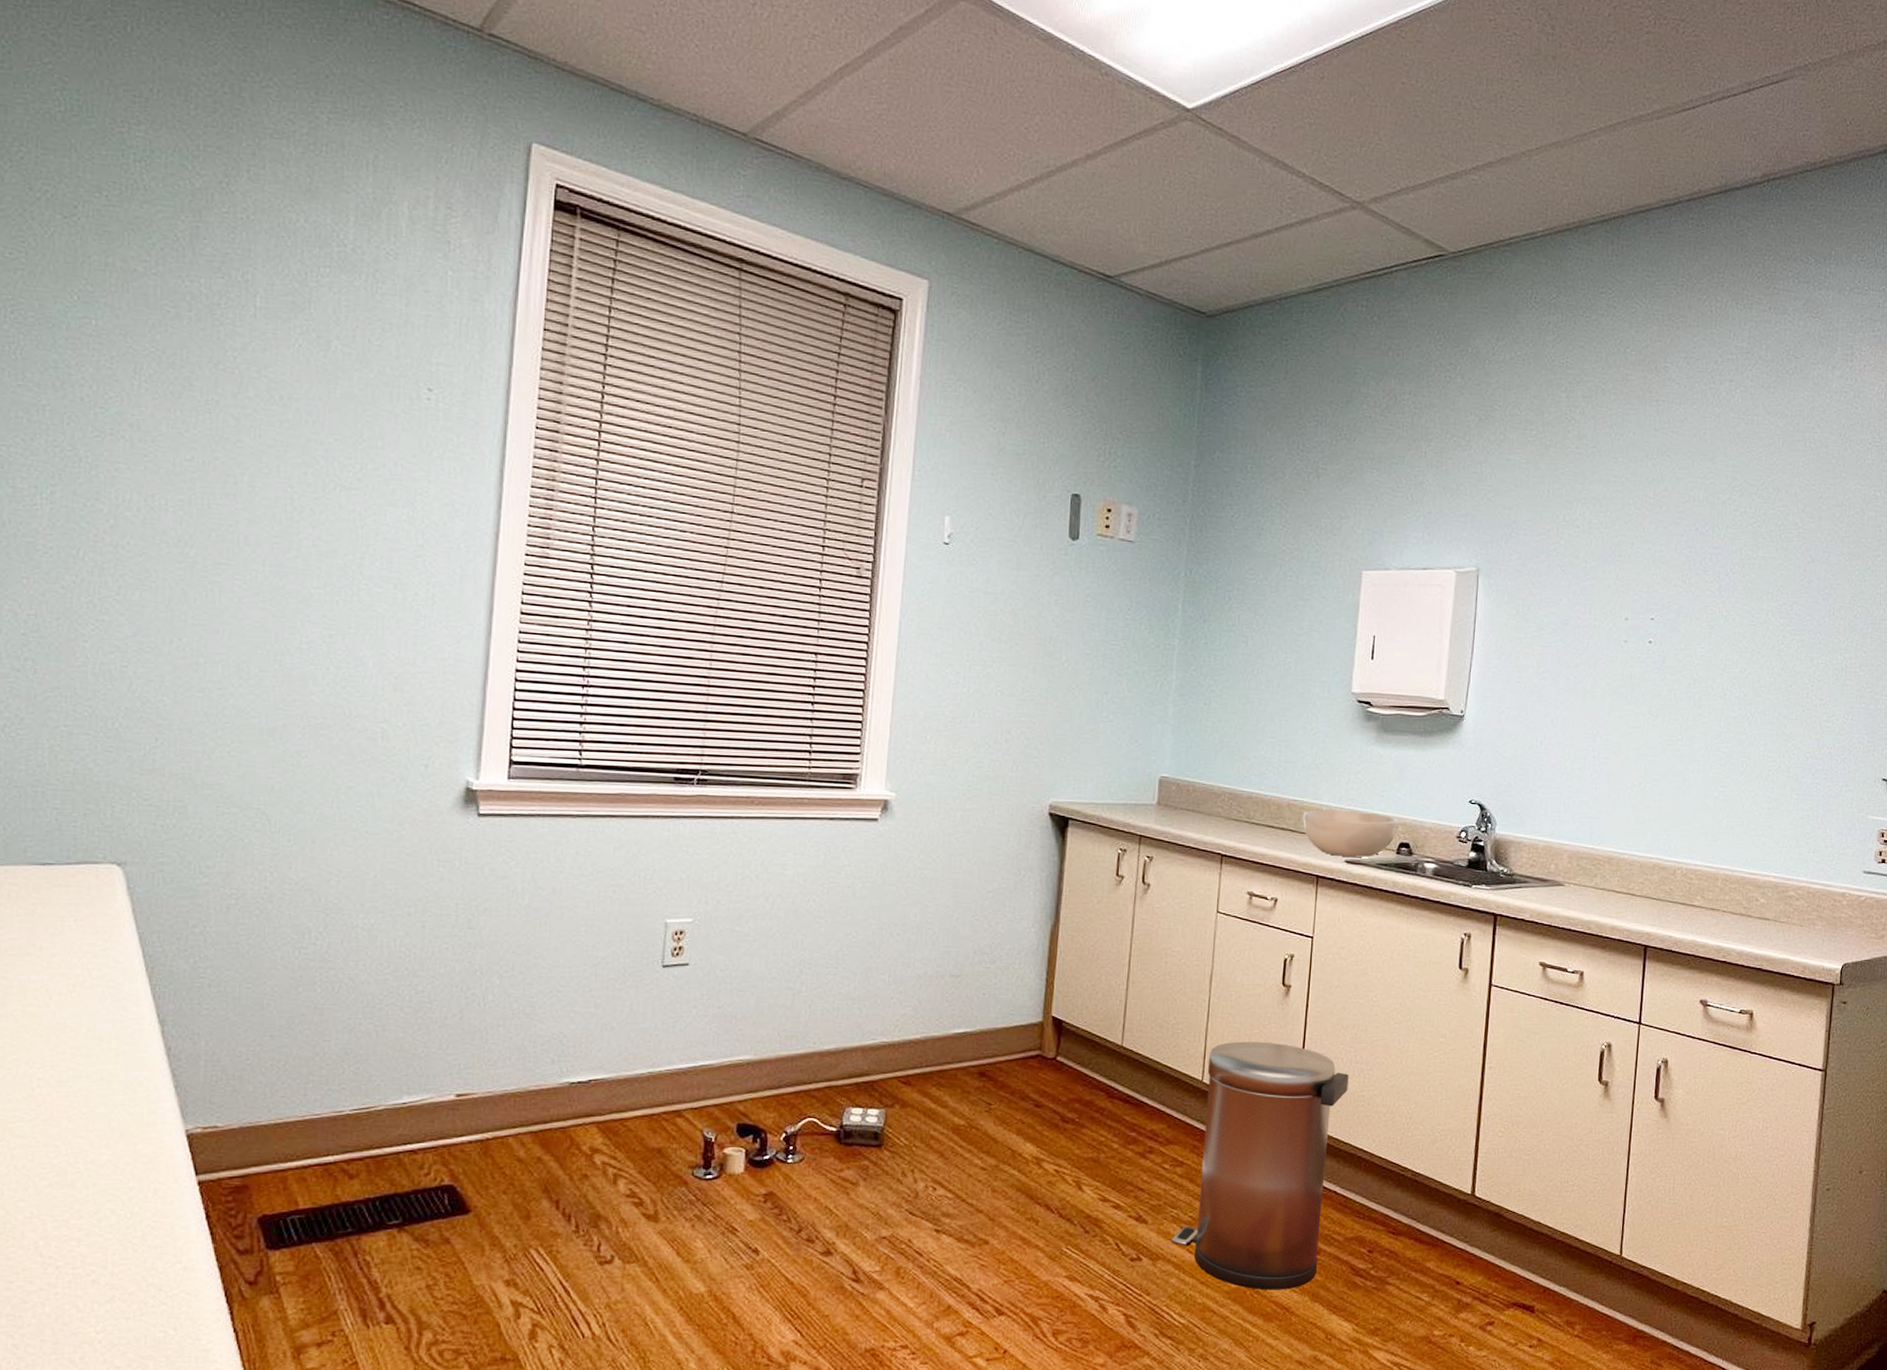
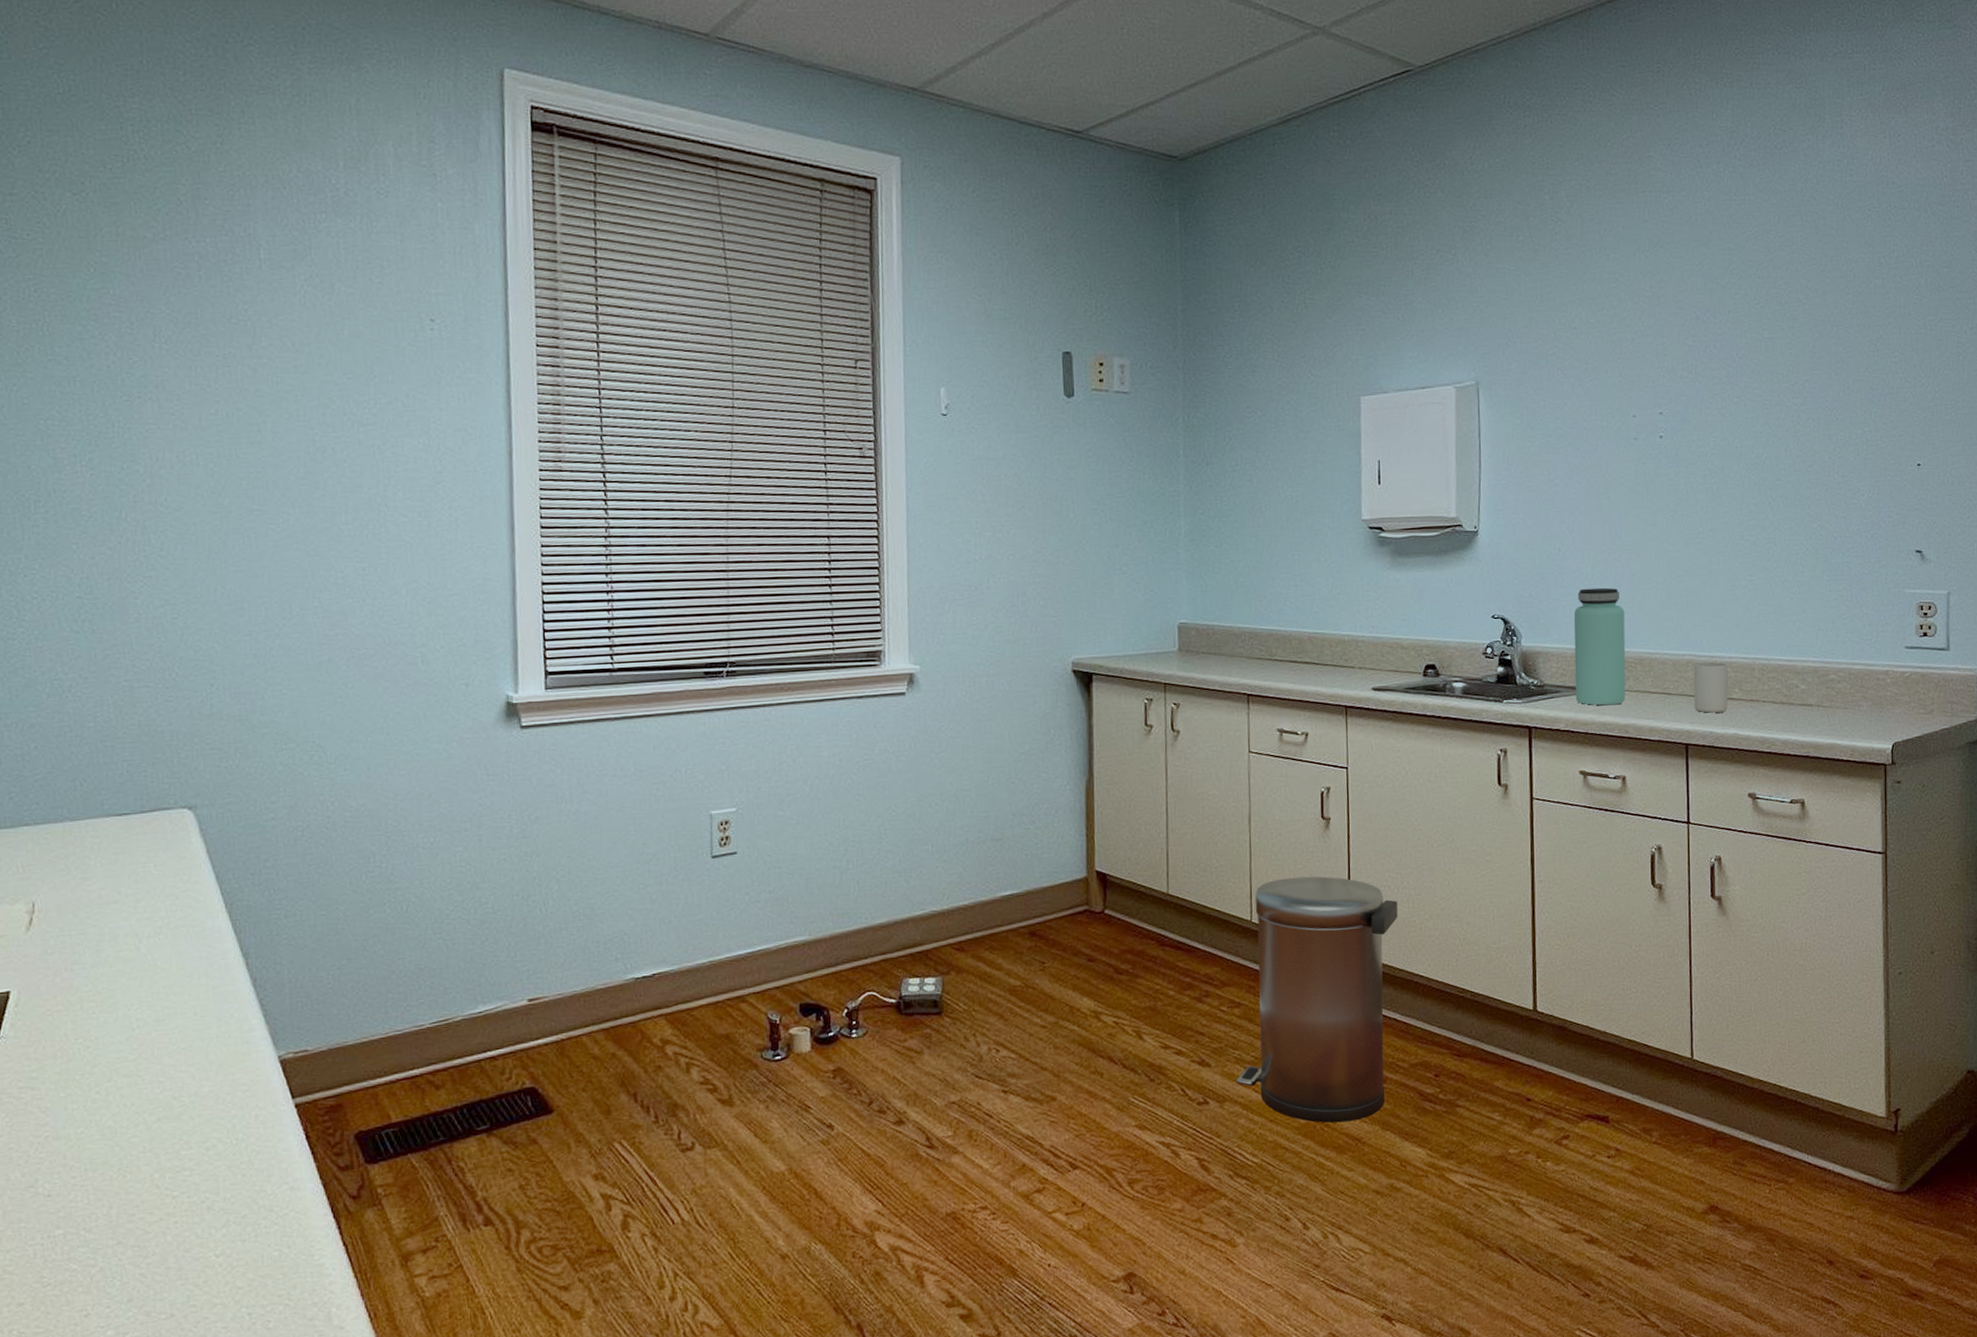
bowl: present [1302,810,1398,857] -> none [1325,638,1422,685]
bottle: none [1542,783,1598,901] -> present [1574,587,1626,706]
cup: none [1656,866,1693,918] -> present [1693,662,1728,713]

